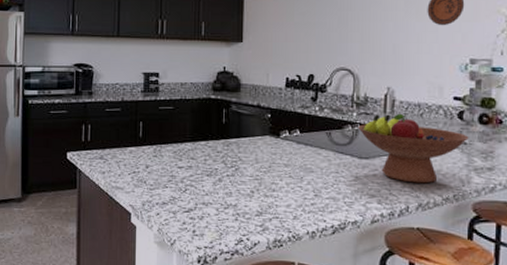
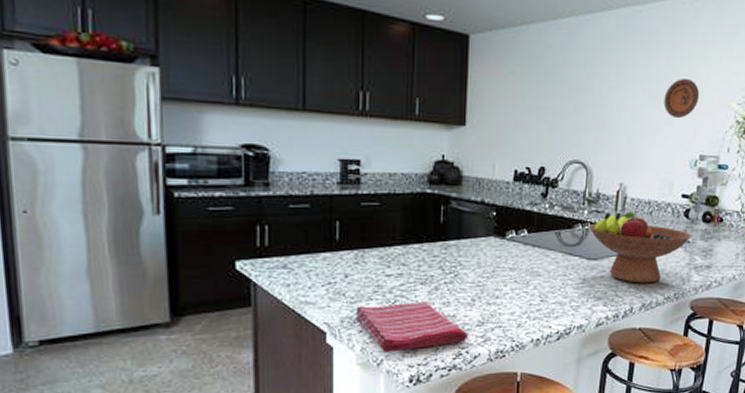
dish towel: none [154,191,248,235] -> present [356,301,468,354]

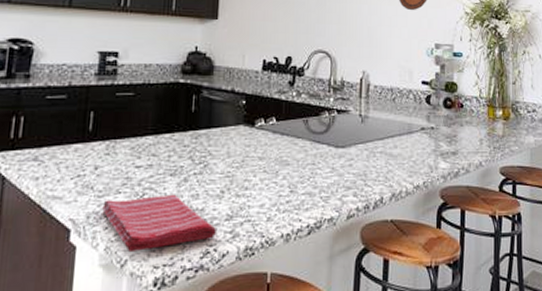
fruit bowl: present [588,211,692,284] -> none [335,98,436,172]

